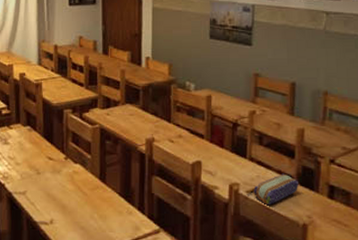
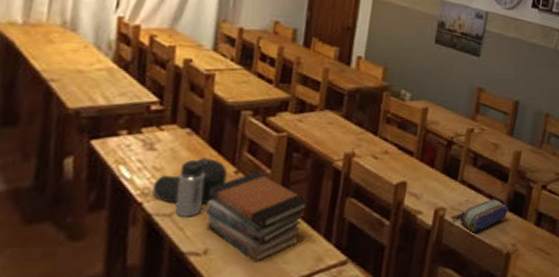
water bottle: none [9,148,60,194] -> present [152,158,228,217]
book stack: none [47,157,123,231] -> present [205,172,310,263]

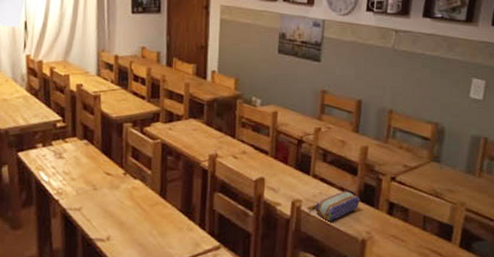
water bottle: present [152,158,228,217] -> none [64,163,118,211]
book stack: present [205,172,310,263] -> none [104,173,185,247]

